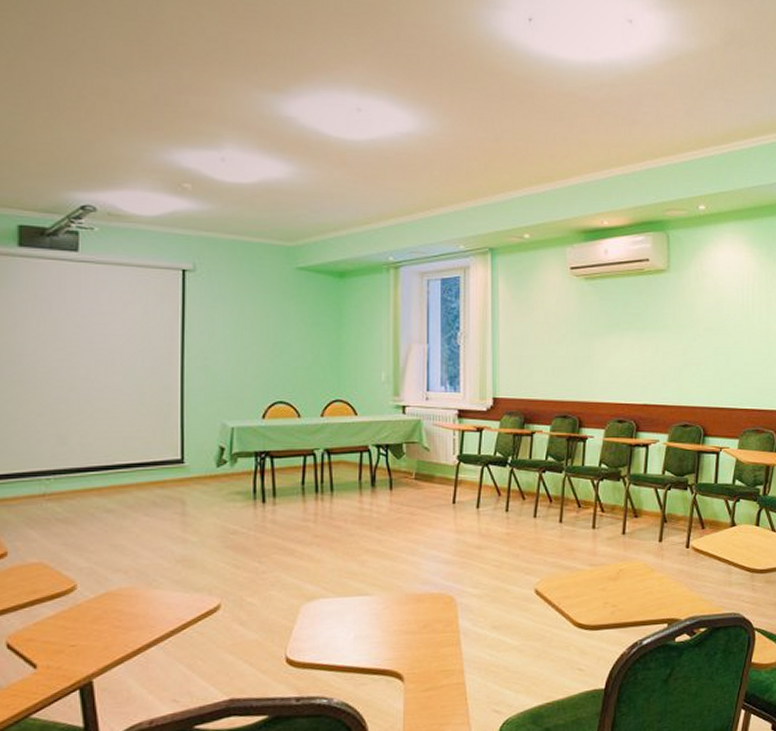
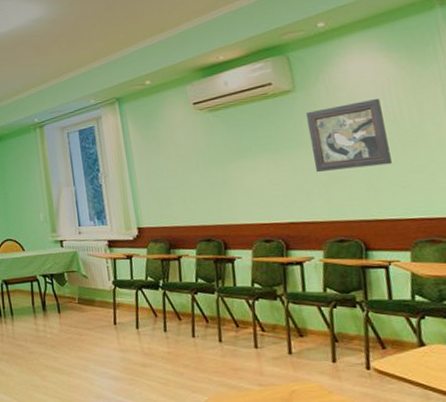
framed painting: none [674,290,738,356] -> present [305,98,392,172]

